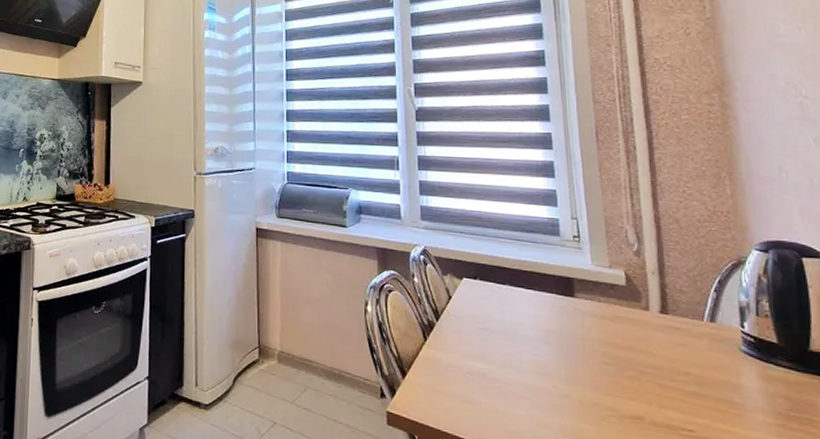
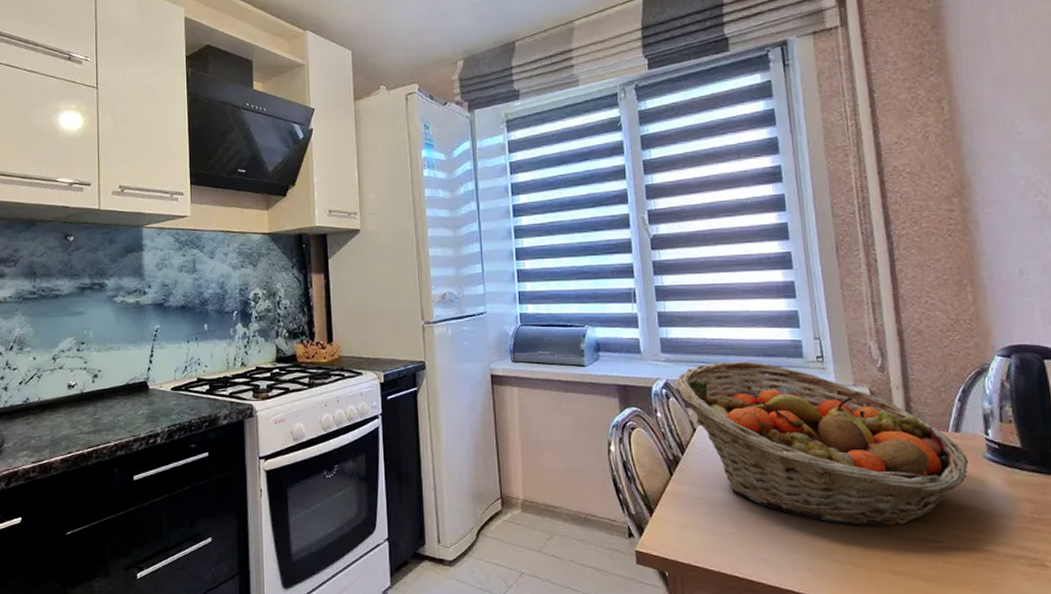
fruit basket: none [434,233,723,412] -> present [676,361,969,527]

